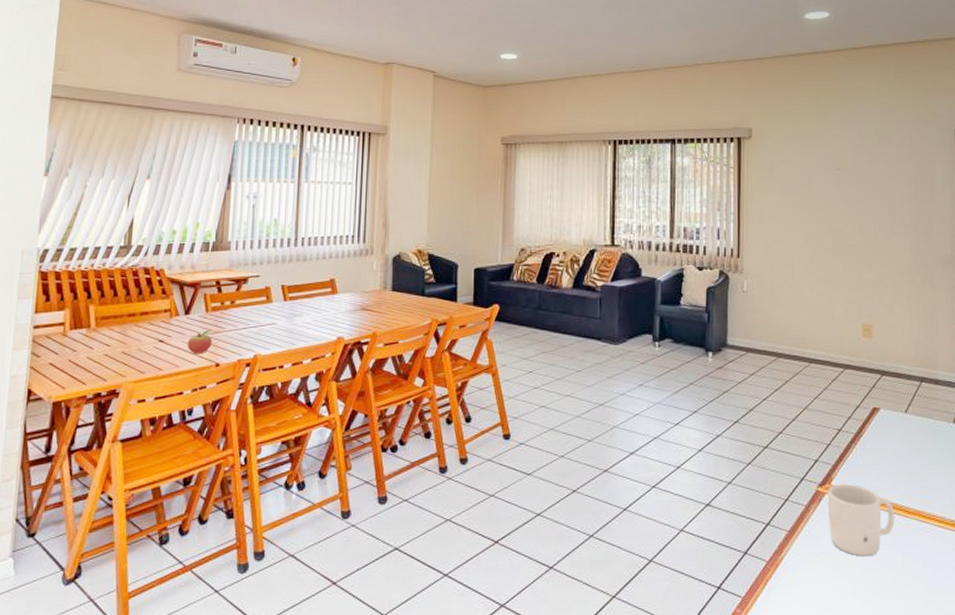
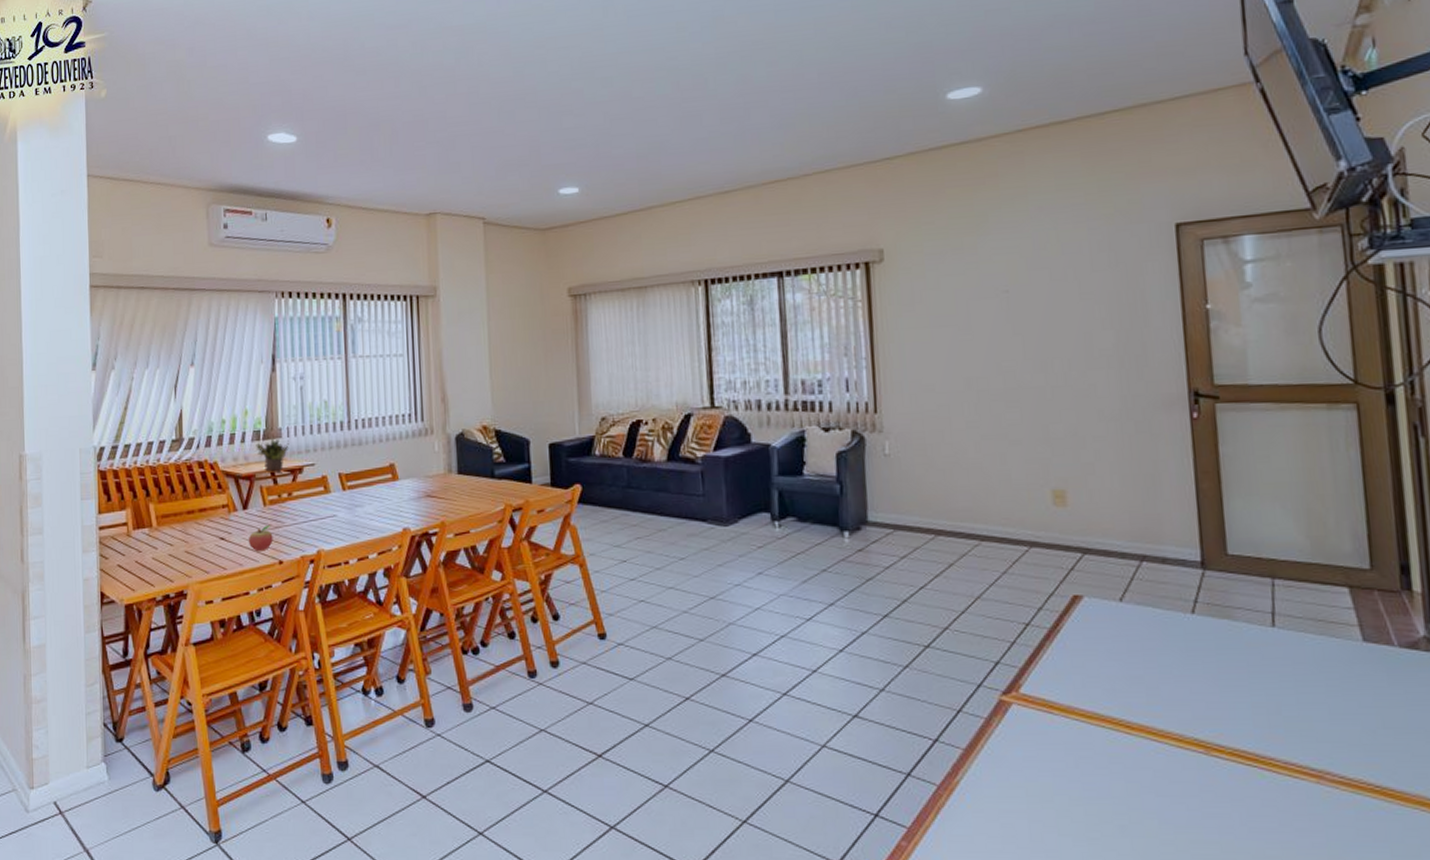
potted plant: none [204,249,237,282] -> present [256,437,289,473]
mug: present [828,484,896,557] -> none [1015,692,1113,783]

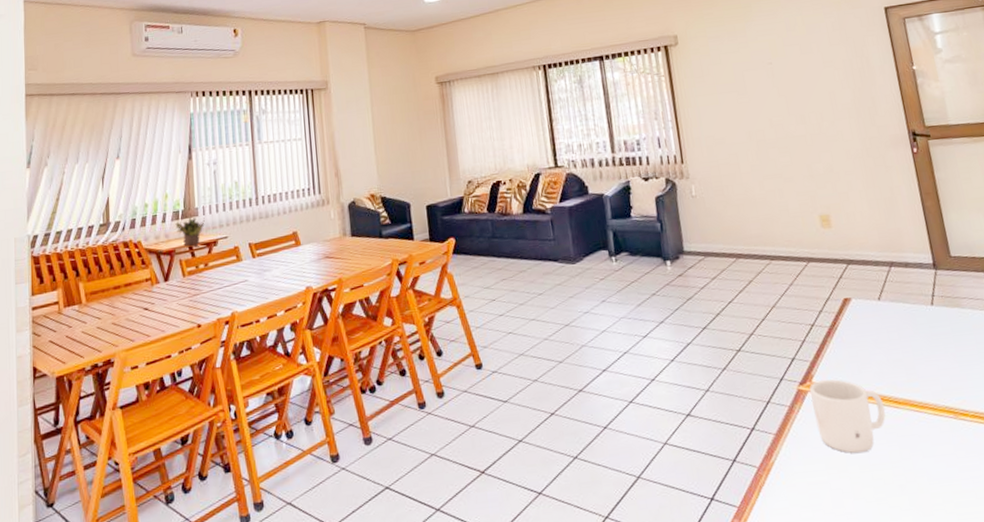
fruit: present [248,526,273,552] -> none [169,294,192,318]
mug: none [1015,692,1113,783] -> present [810,379,886,454]

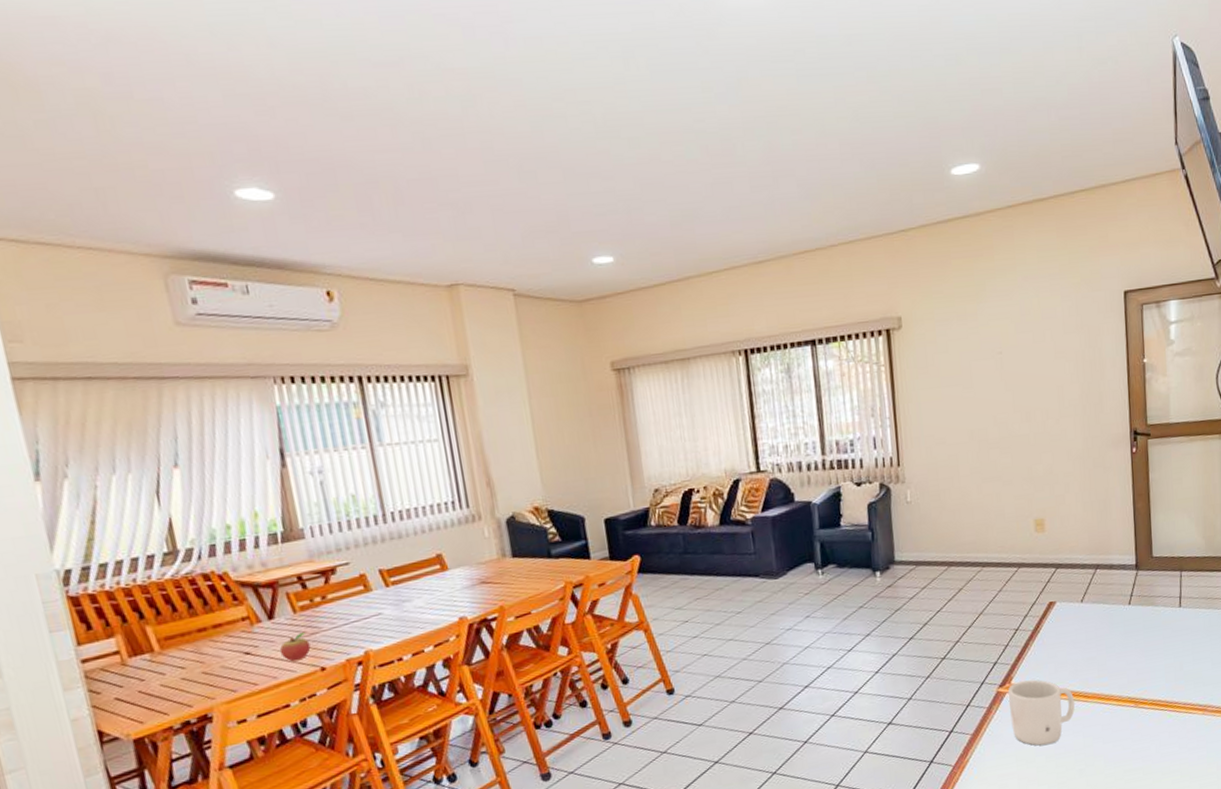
fruit: none [169,294,192,318] -> present [279,633,311,662]
potted plant: present [175,216,205,248] -> none [274,539,316,578]

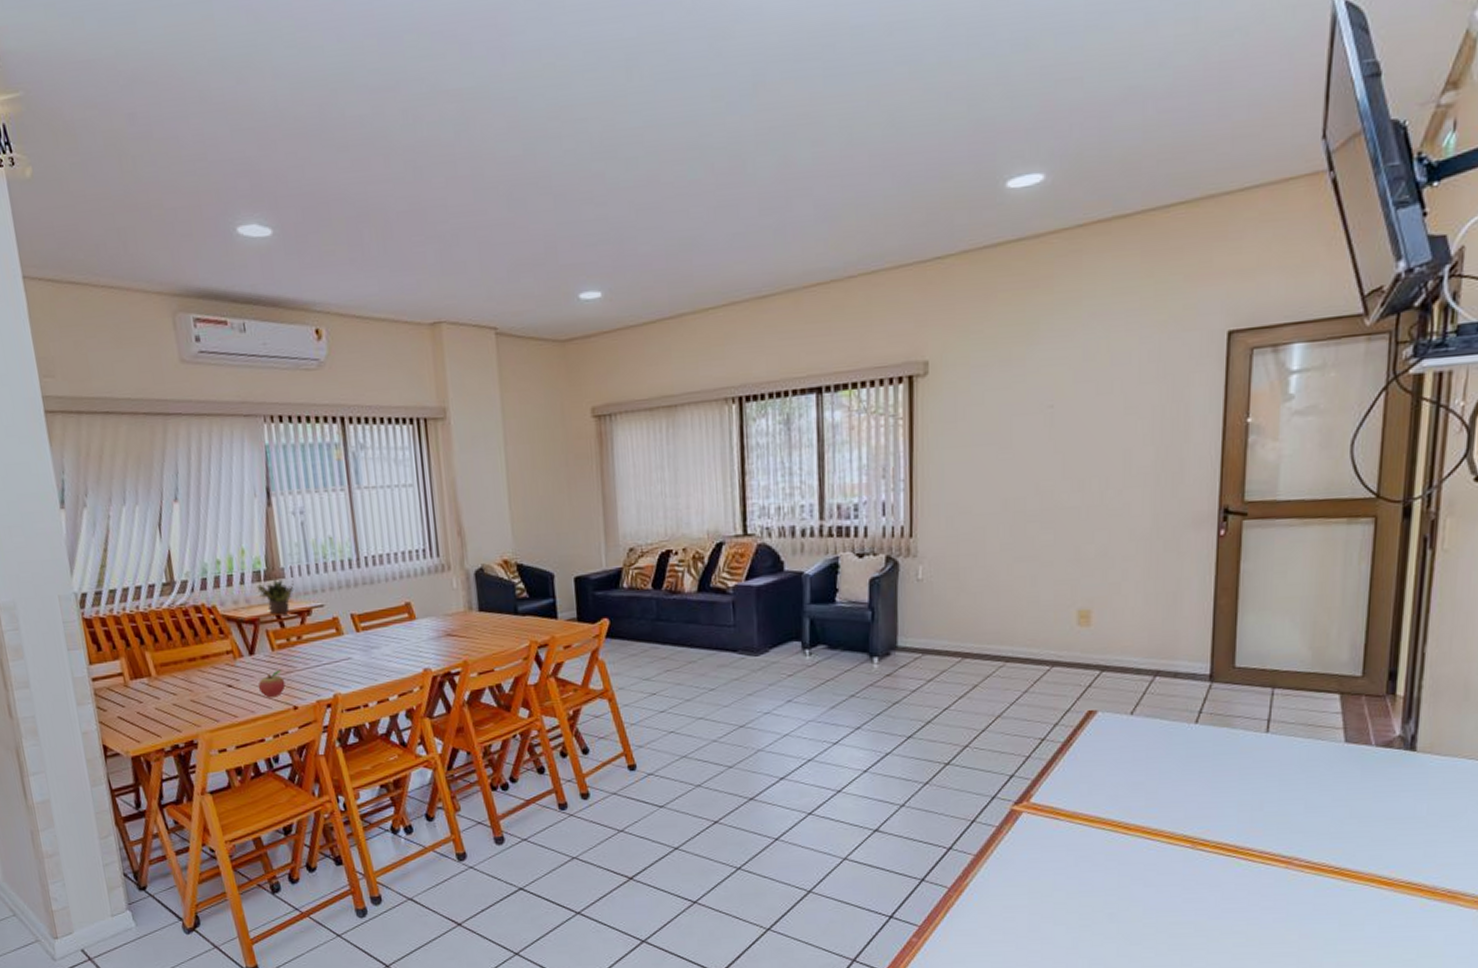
potted plant: none [274,539,316,578] -> present [257,577,295,616]
mug: present [1008,679,1076,746] -> none [1026,800,1112,879]

